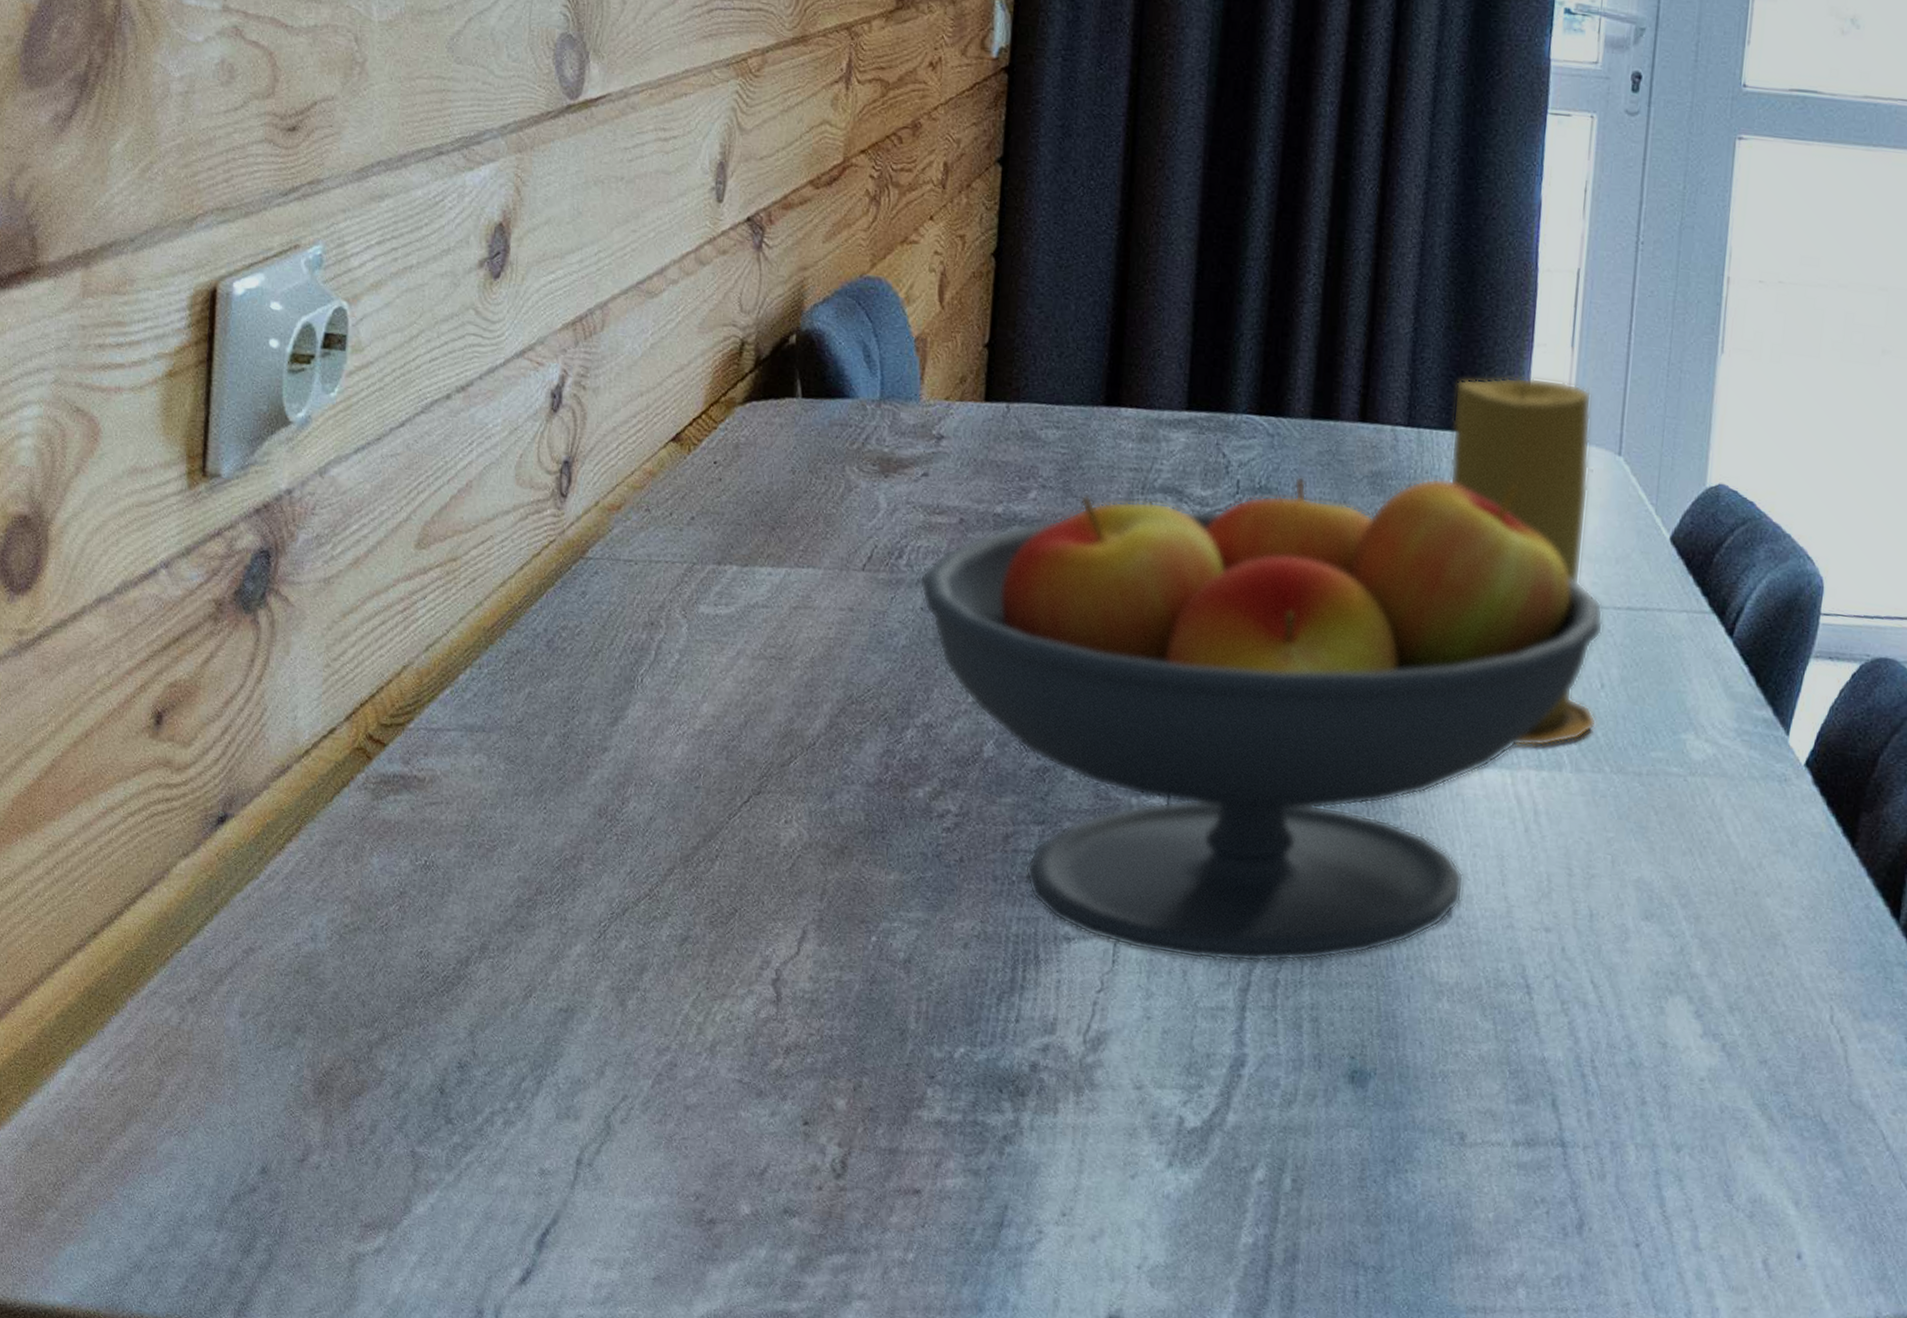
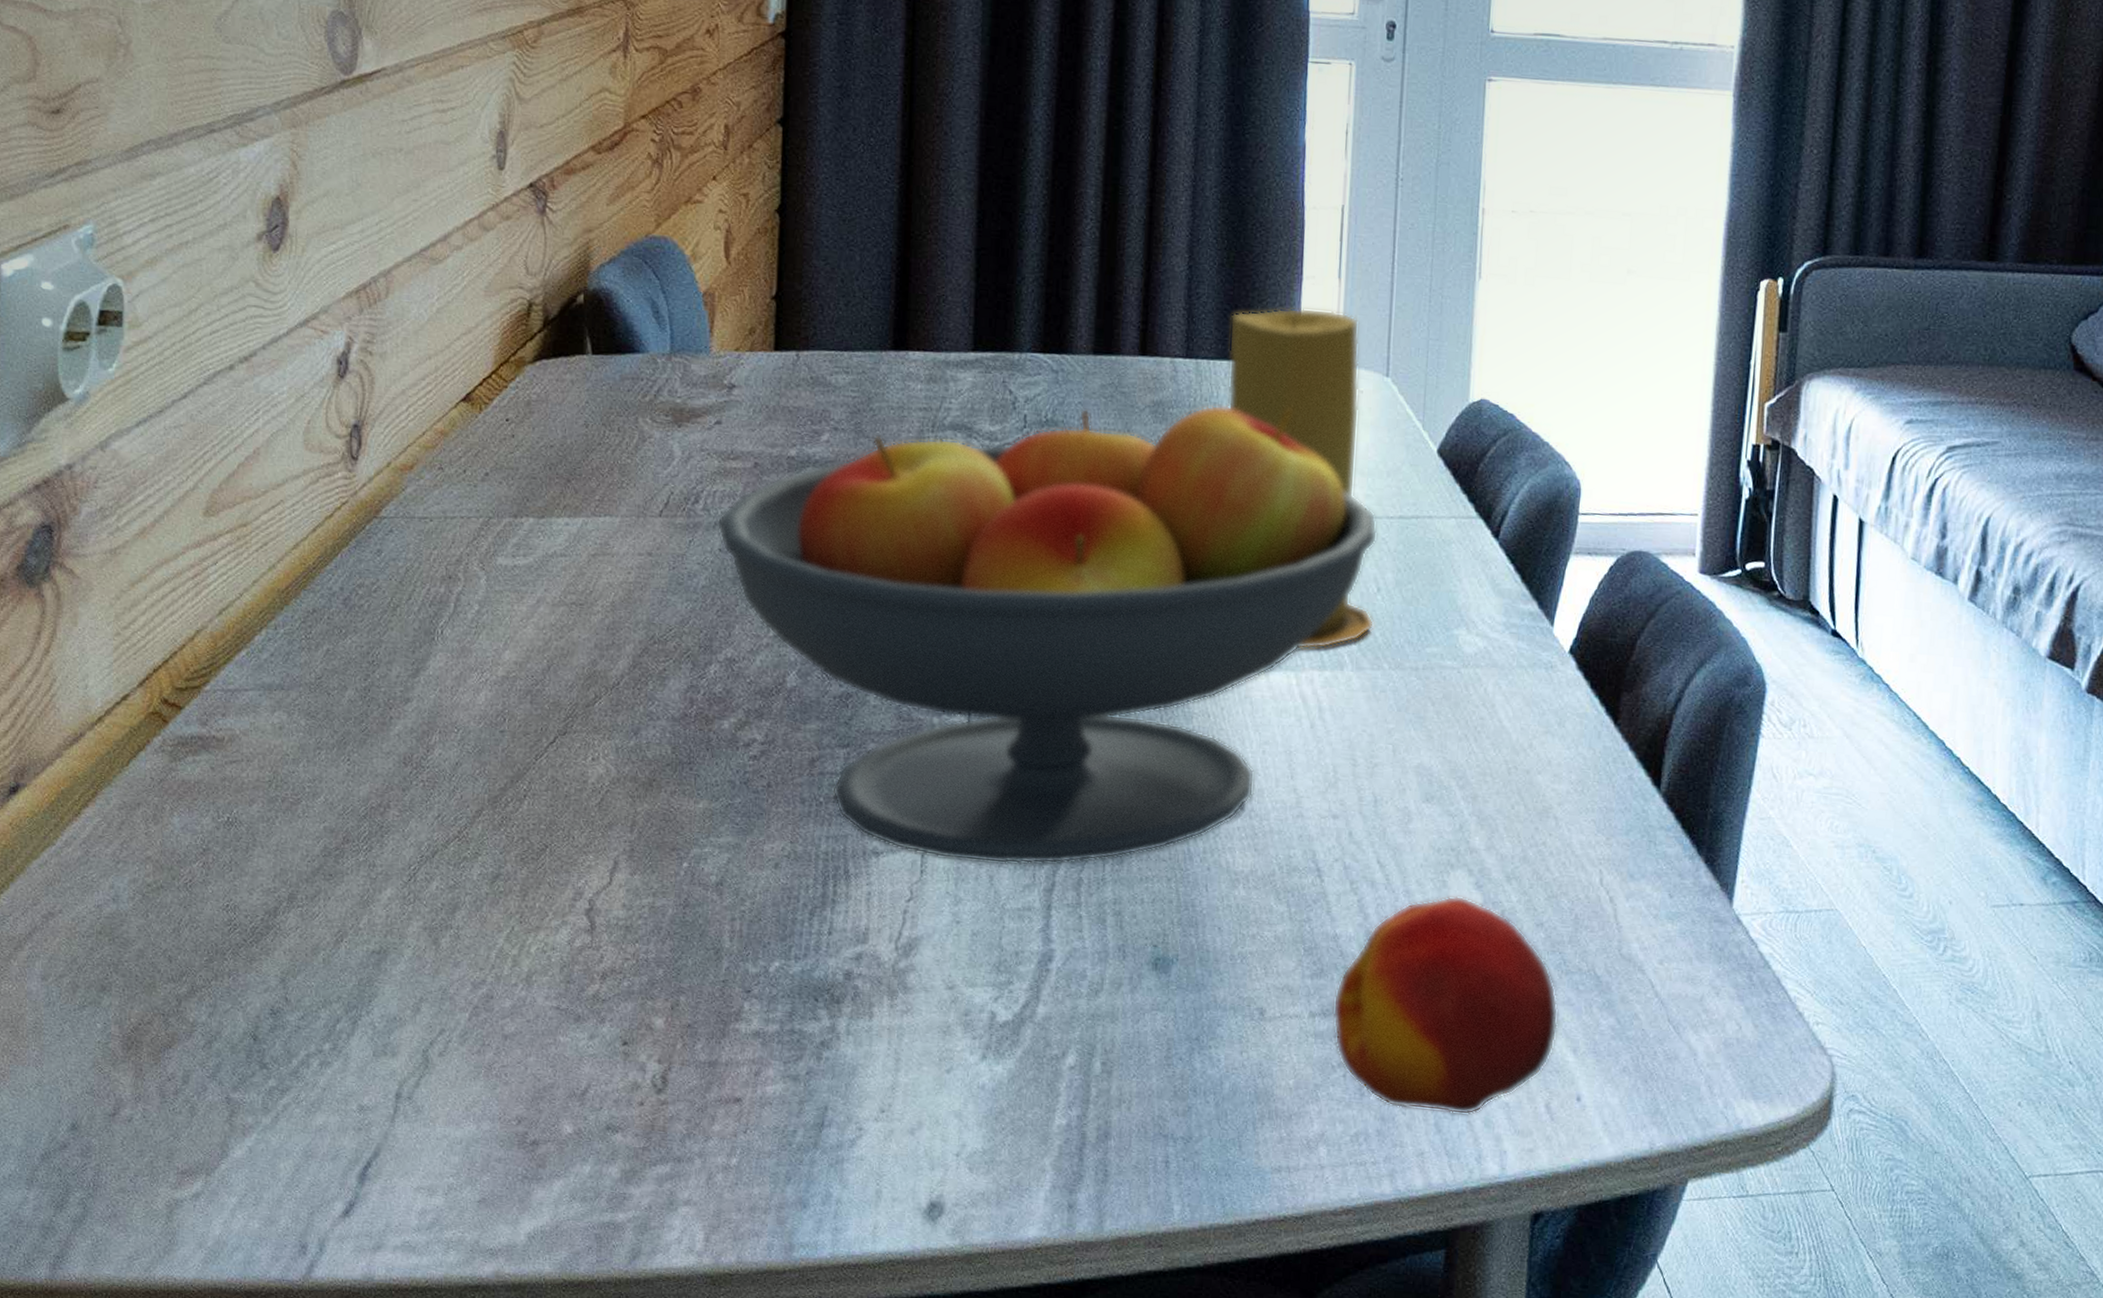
fruit: none [1537,1023,1781,1266] -> present [1332,895,1559,1115]

